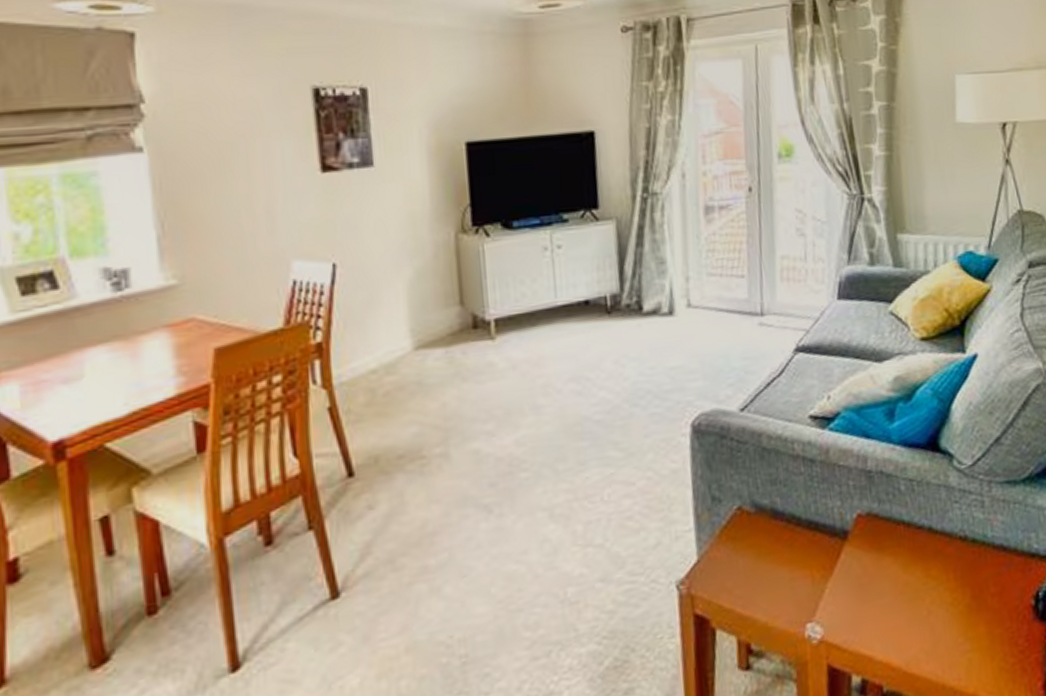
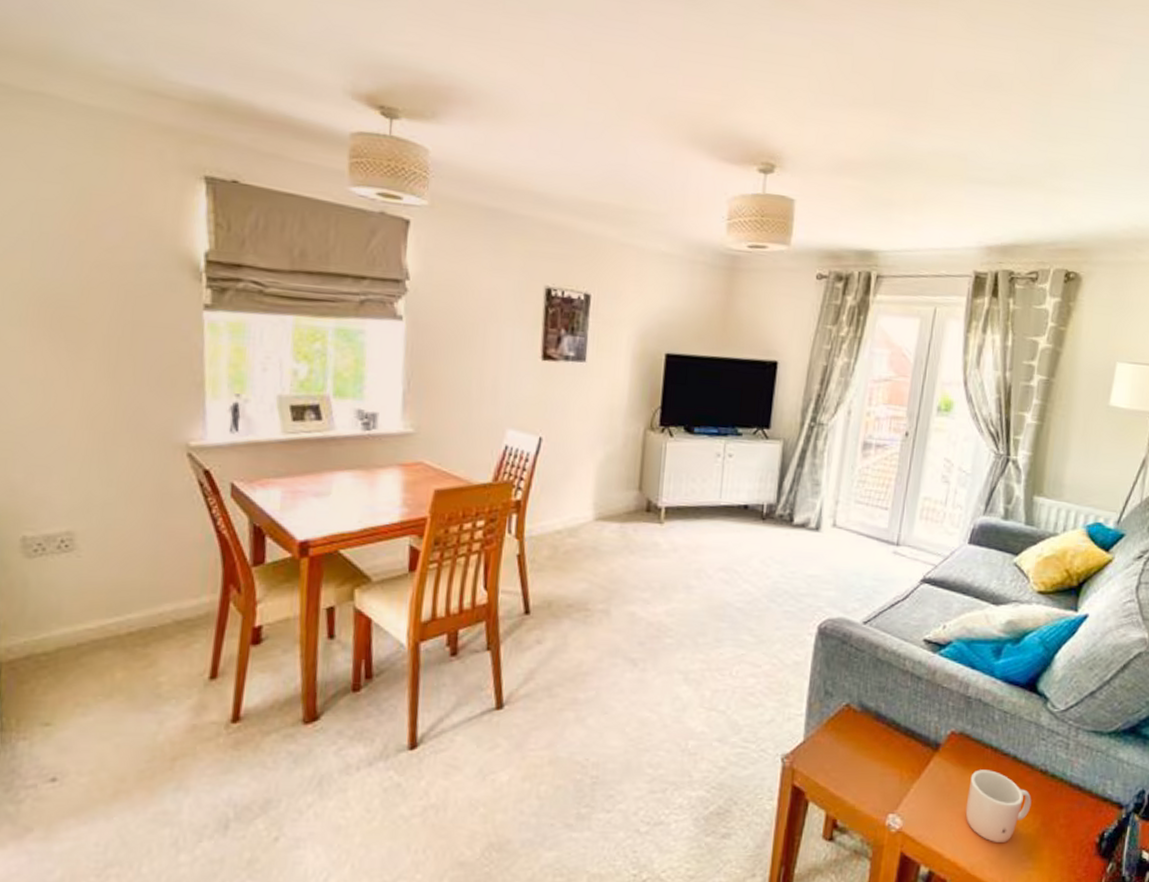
mug: none [887,548,957,630] -> present [965,770,1032,842]

